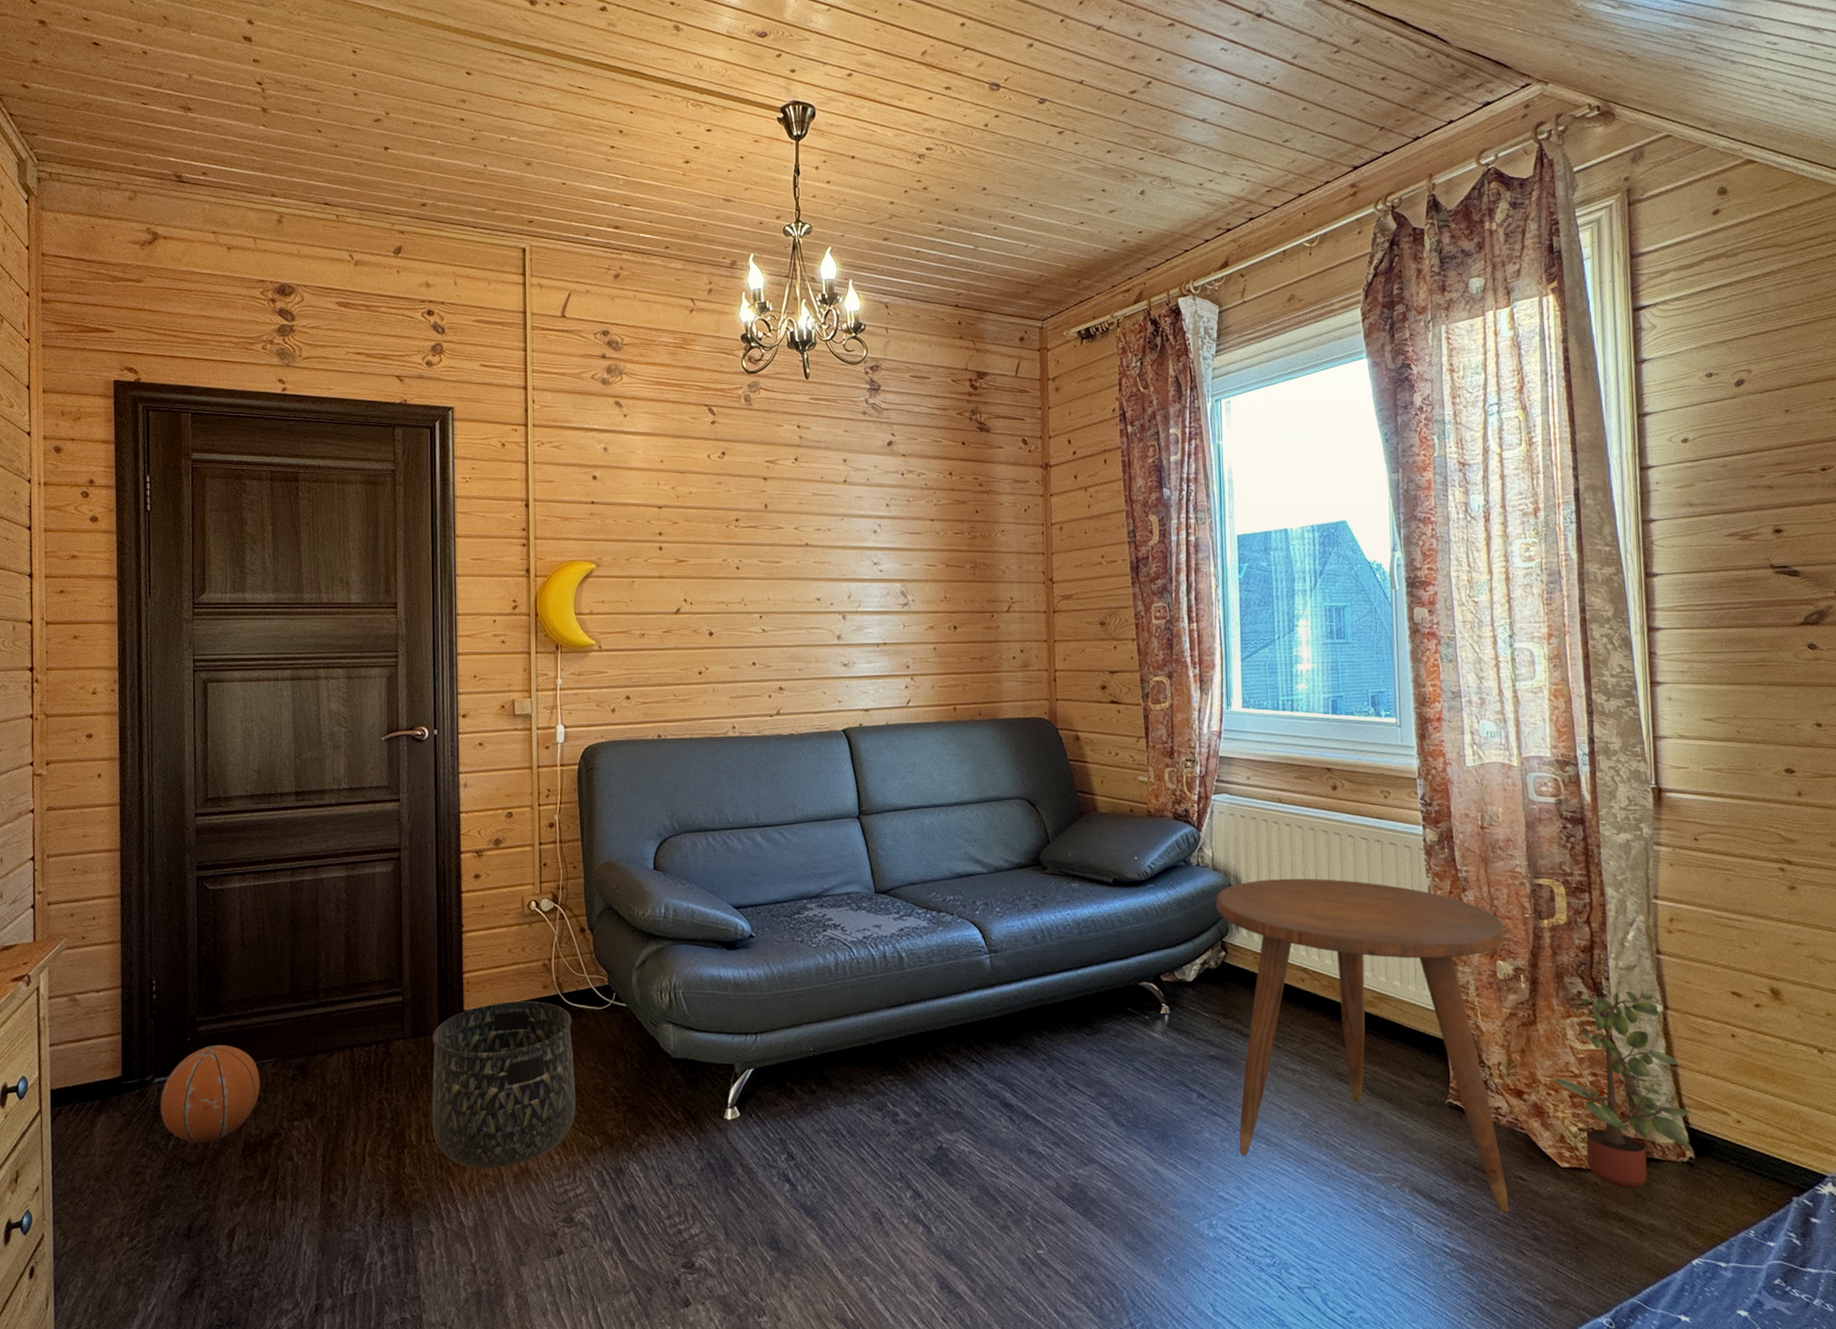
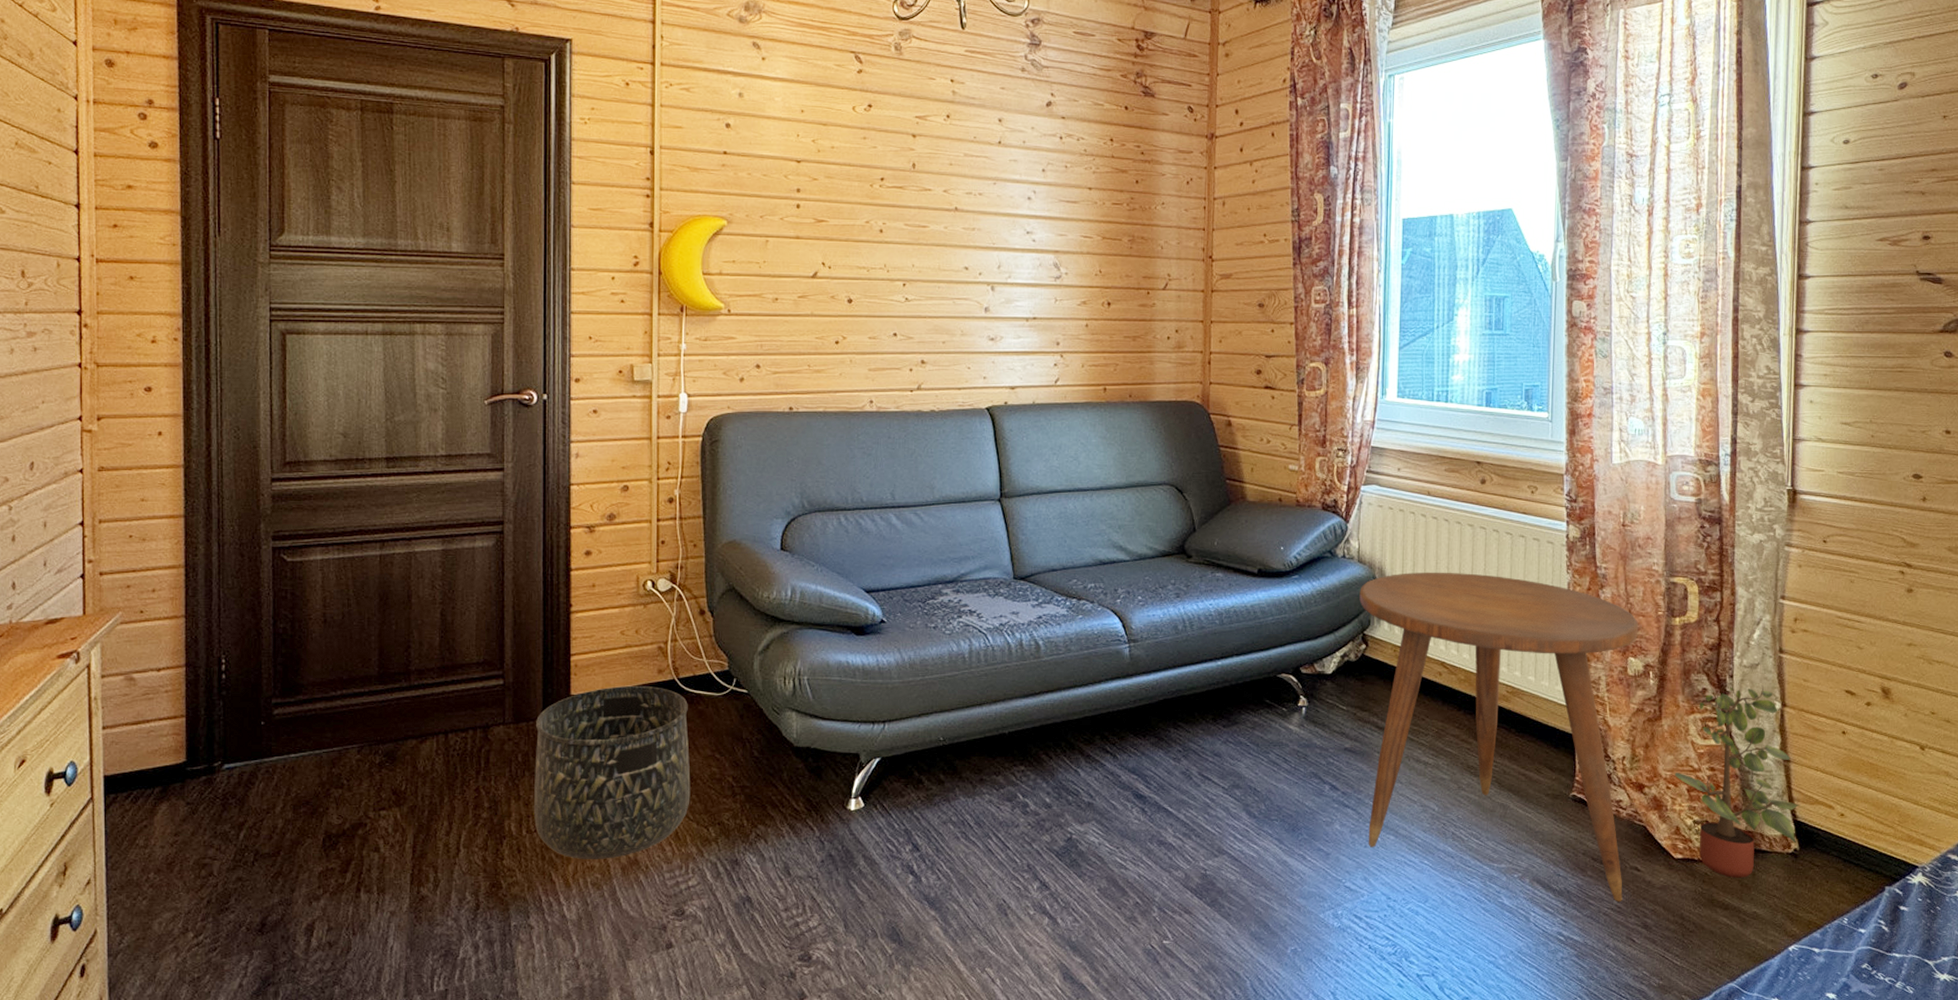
basketball: present [160,1044,260,1143] -> none [229,728,343,834]

